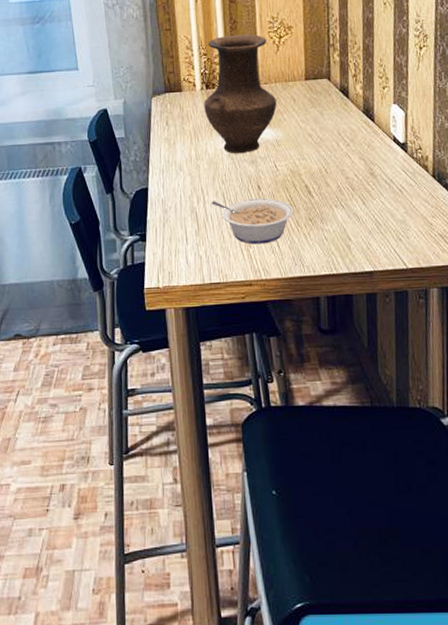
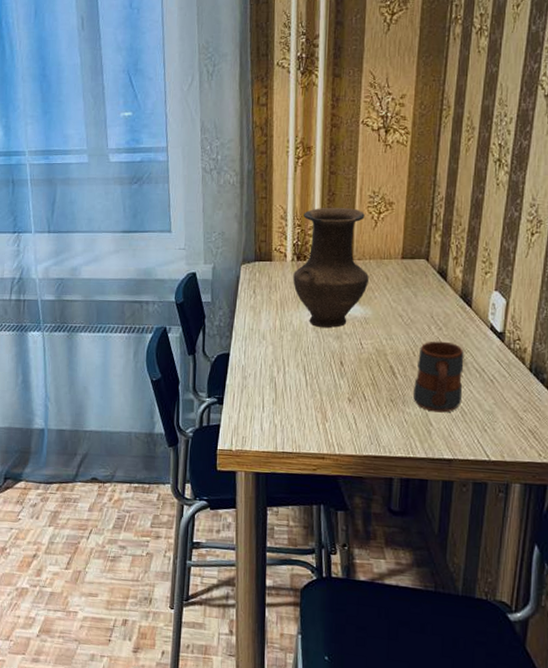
legume: present [211,198,294,245] -> none [291,372,375,420]
mug: none [329,156,376,227] -> present [412,341,464,413]

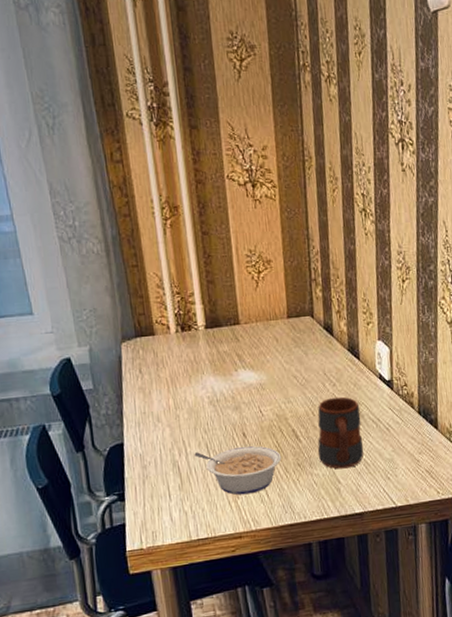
legume: none [291,372,375,420] -> present [194,446,282,495]
vase: present [293,207,369,329] -> none [180,269,259,401]

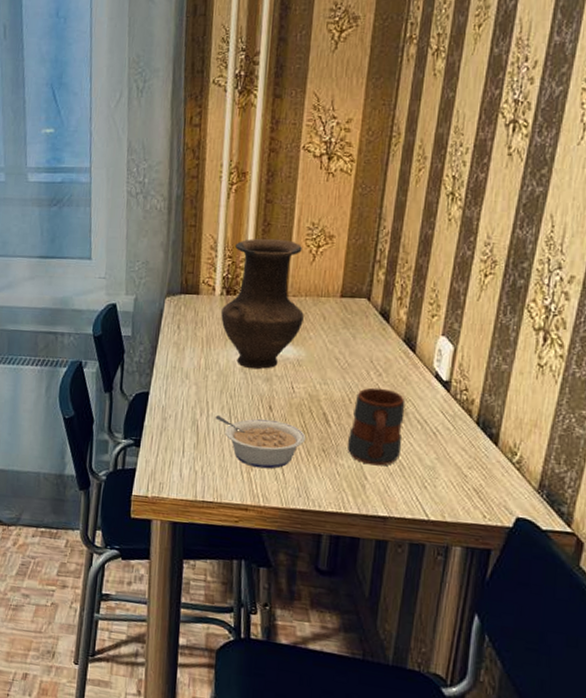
vase: none [180,269,259,401] -> present [221,238,304,370]

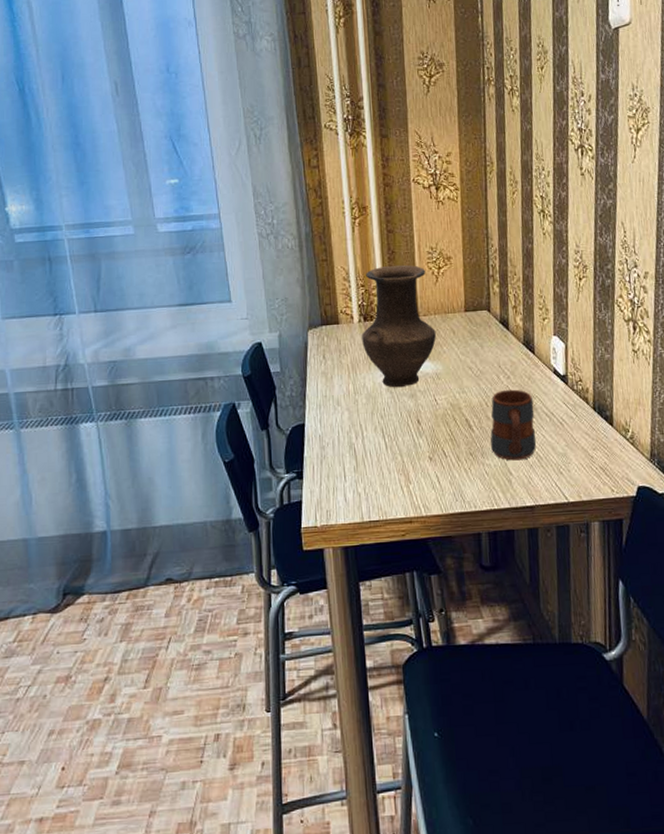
legume: present [215,415,306,469] -> none [370,433,454,481]

